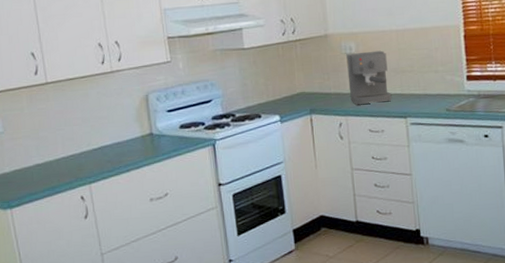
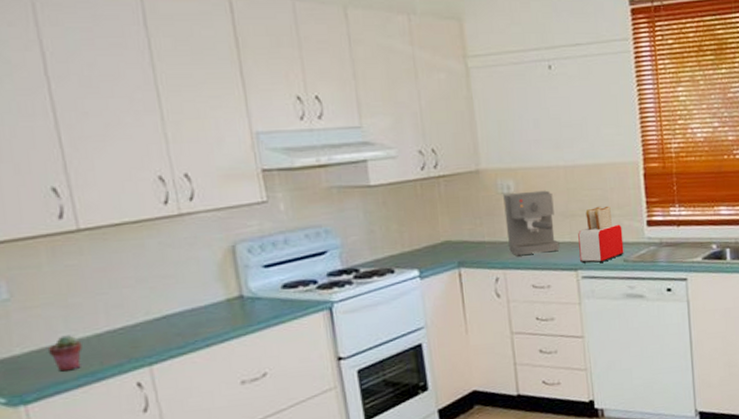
potted succulent: none [25,159,47,186] -> present [47,335,83,372]
toaster: none [407,63,447,112] -> present [578,205,624,264]

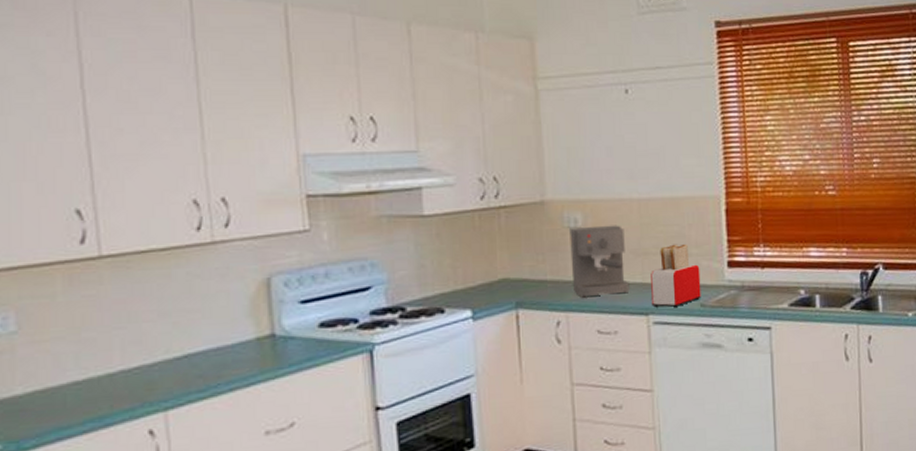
potted succulent: present [47,335,83,372] -> none [53,374,92,415]

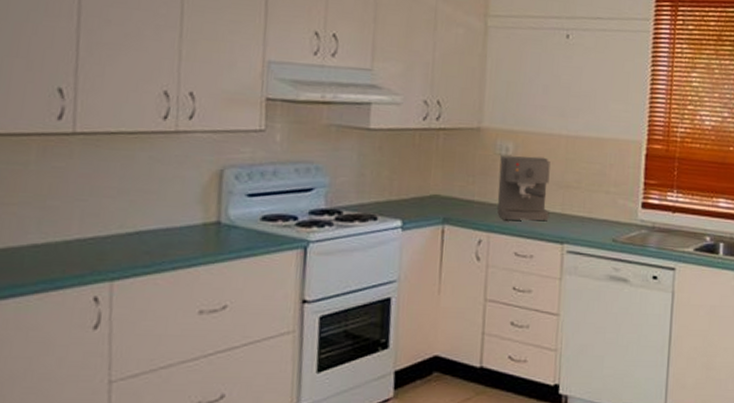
toaster: present [651,243,701,308] -> none [568,181,616,240]

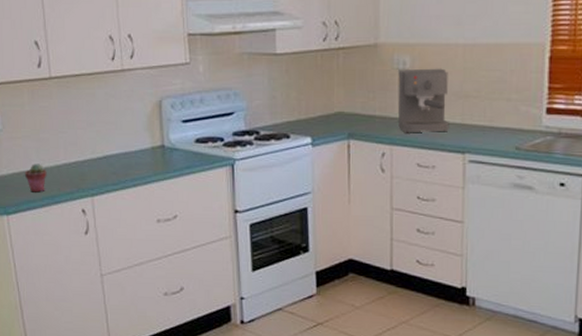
potted succulent: none [13,237,49,275] -> present [24,163,47,193]

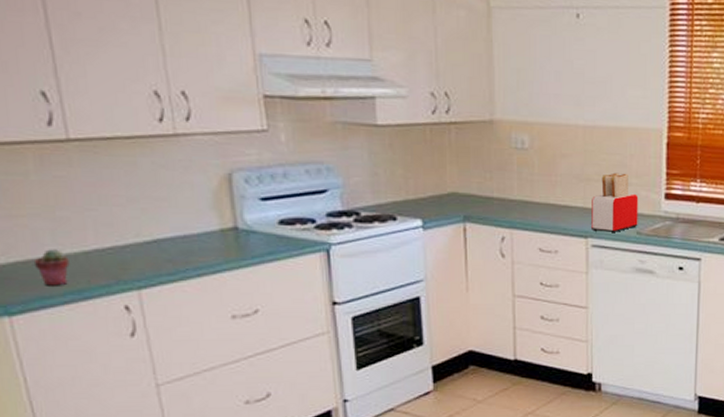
coffee maker: present [397,68,449,133] -> none [517,149,571,217]
toaster: none [469,88,518,149] -> present [591,172,639,233]

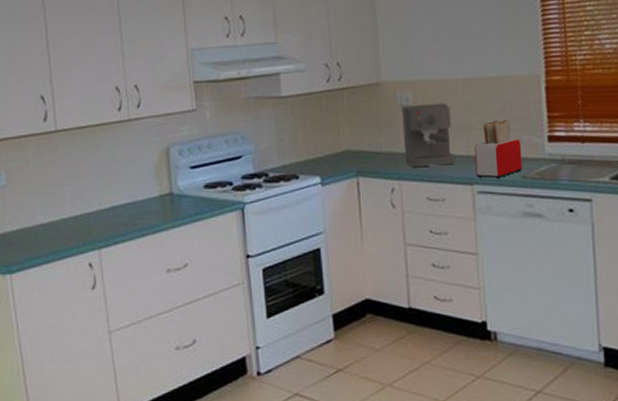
potted succulent: present [33,249,70,286] -> none [28,218,52,249]
coffee maker: none [517,149,571,217] -> present [402,103,456,168]

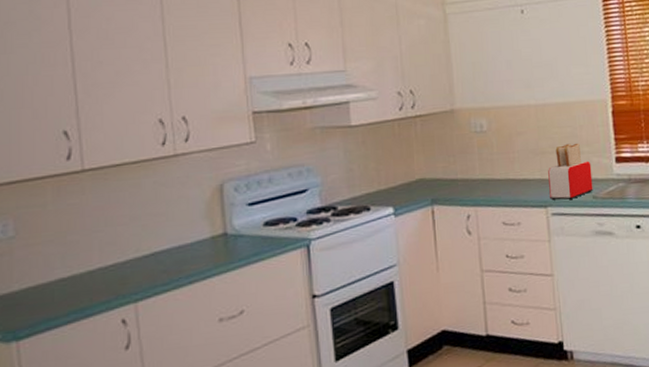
coffee maker: present [402,103,456,168] -> none [476,128,530,194]

